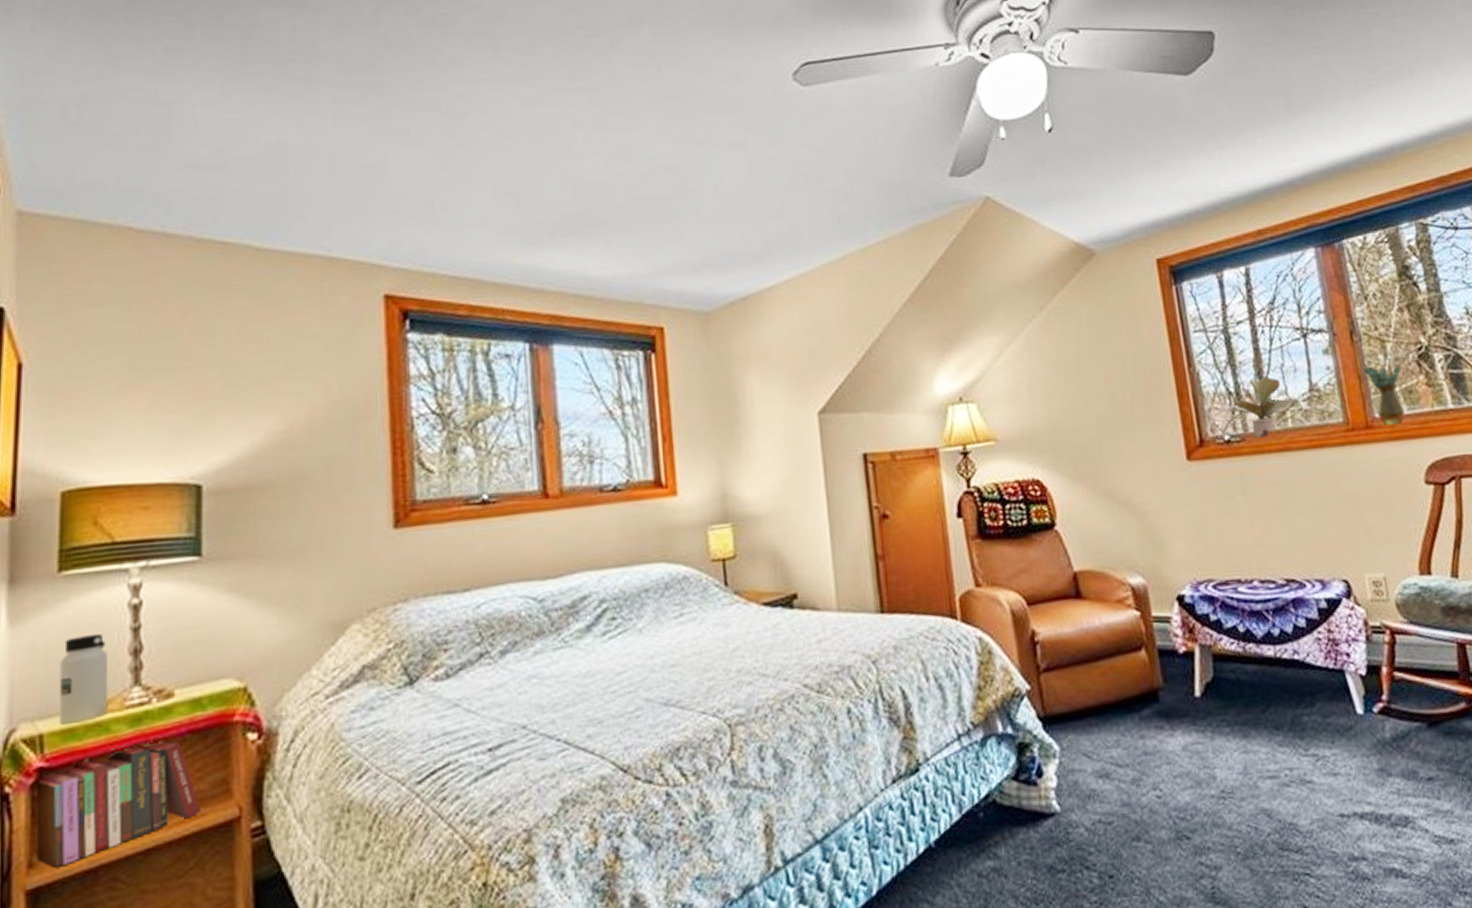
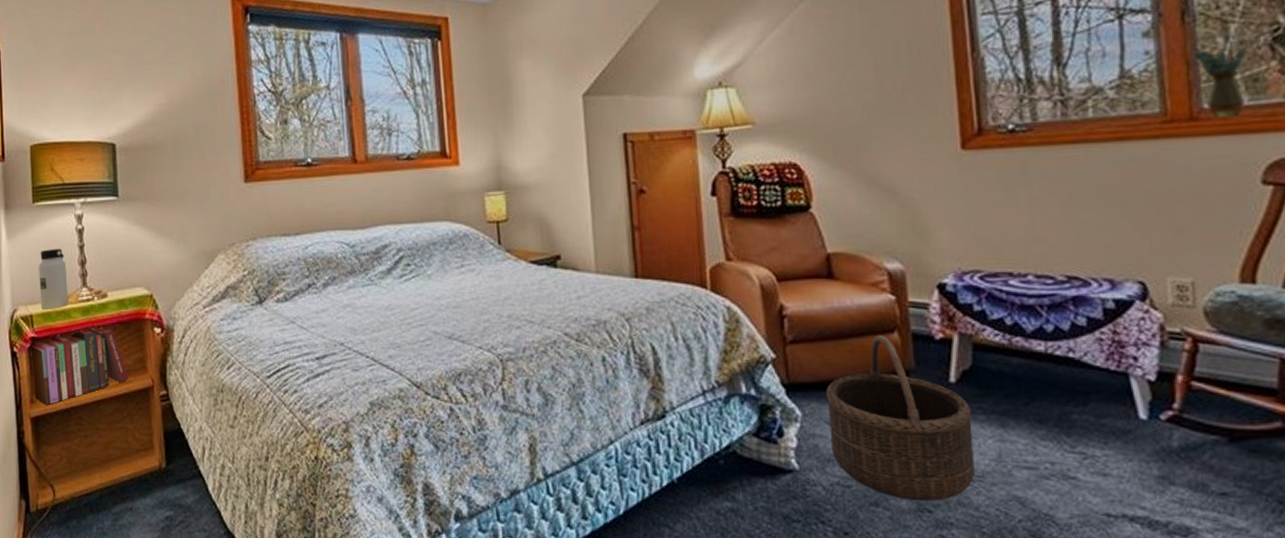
basket: none [1082,653,1225,829] -> present [826,334,975,502]
potted plant: present [1234,376,1289,439] -> none [1023,62,1092,129]

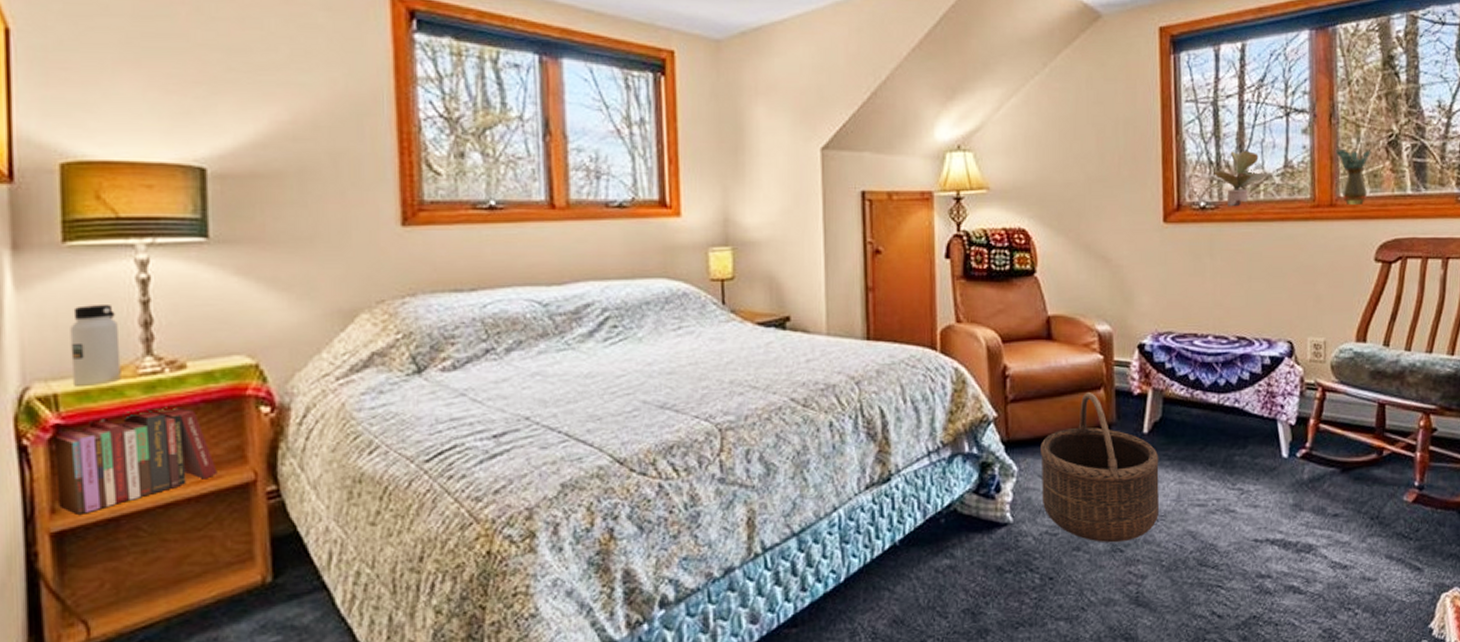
potted plant: none [1023,62,1092,129] -> present [1214,150,1264,207]

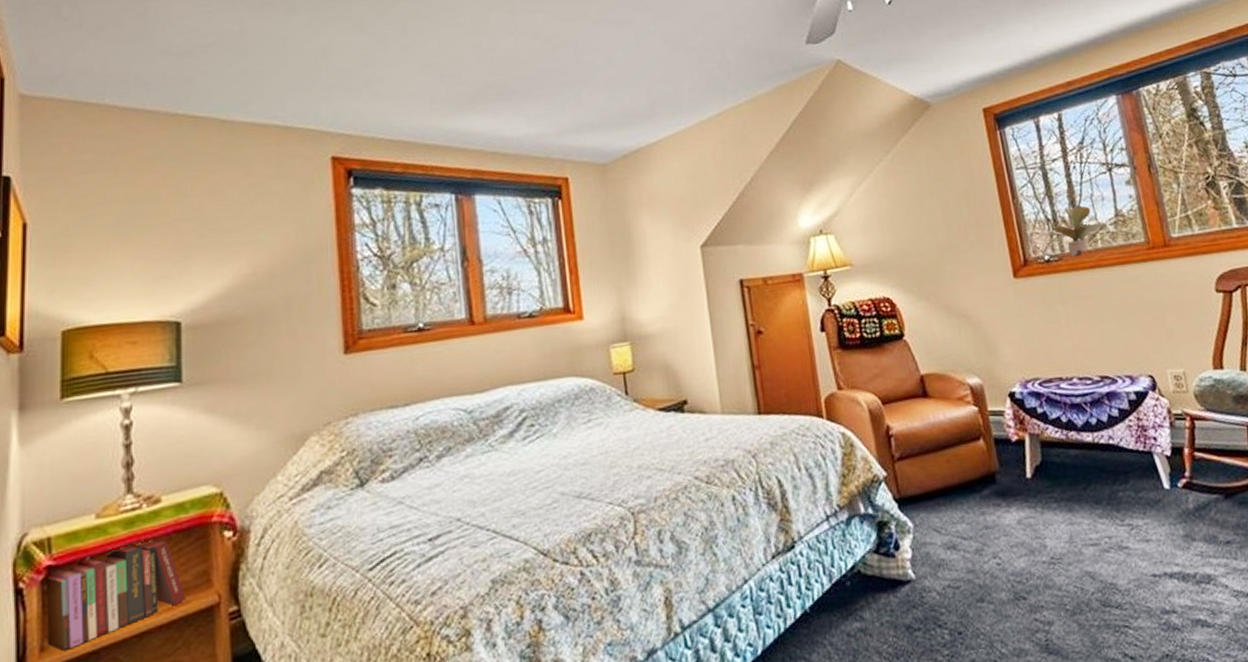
water bottle: present [70,305,121,388] -> none [63,451,105,530]
basket: present [1040,391,1159,543] -> none [931,442,1055,592]
vase: present [1336,145,1371,205] -> none [1159,191,1197,244]

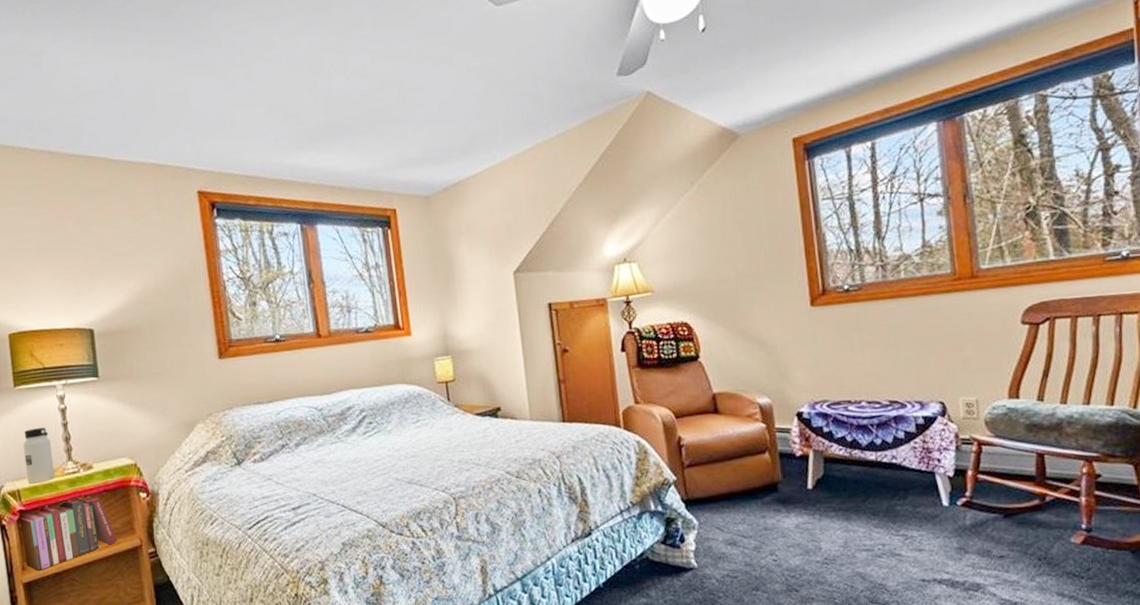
water bottle: none [63,451,105,530] -> present [23,428,55,485]
potted plant: present [1052,205,1098,258] -> none [854,235,903,288]

